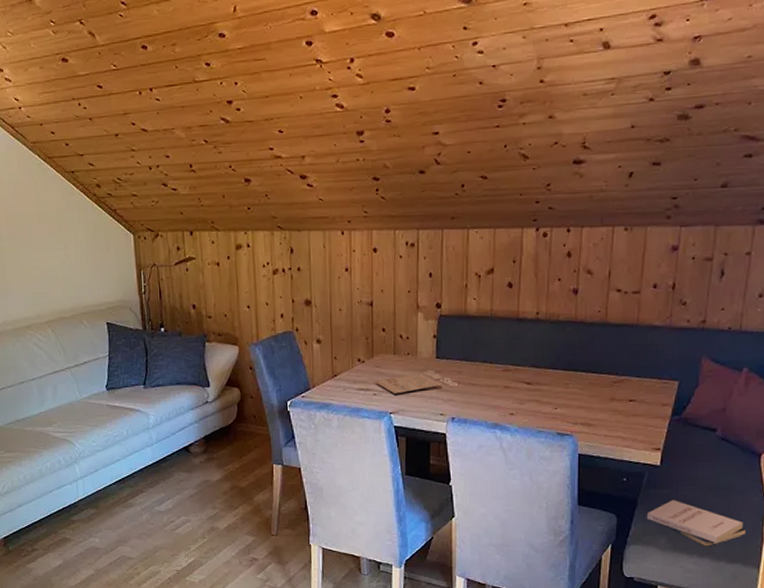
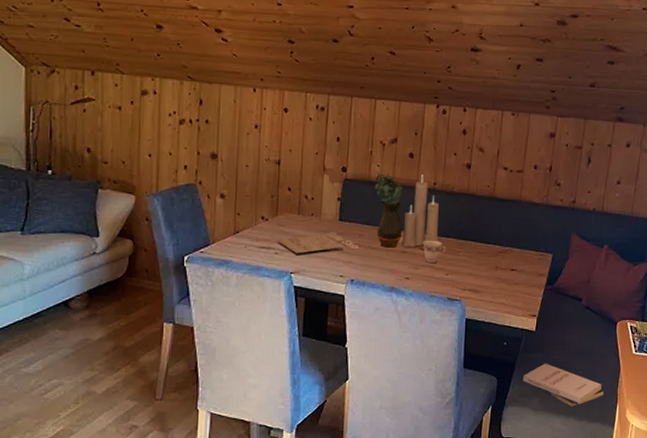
vase: none [471,305,503,384] -> present [374,171,403,248]
candle: none [503,304,544,382] -> present [401,174,439,247]
teacup: none [527,372,553,398] -> present [422,240,446,264]

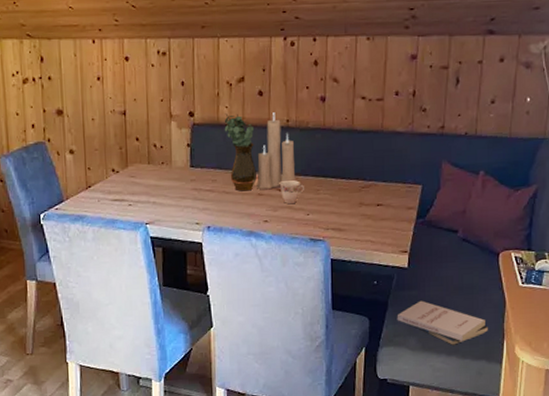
magazine: present [277,231,359,257] -> none [129,178,213,207]

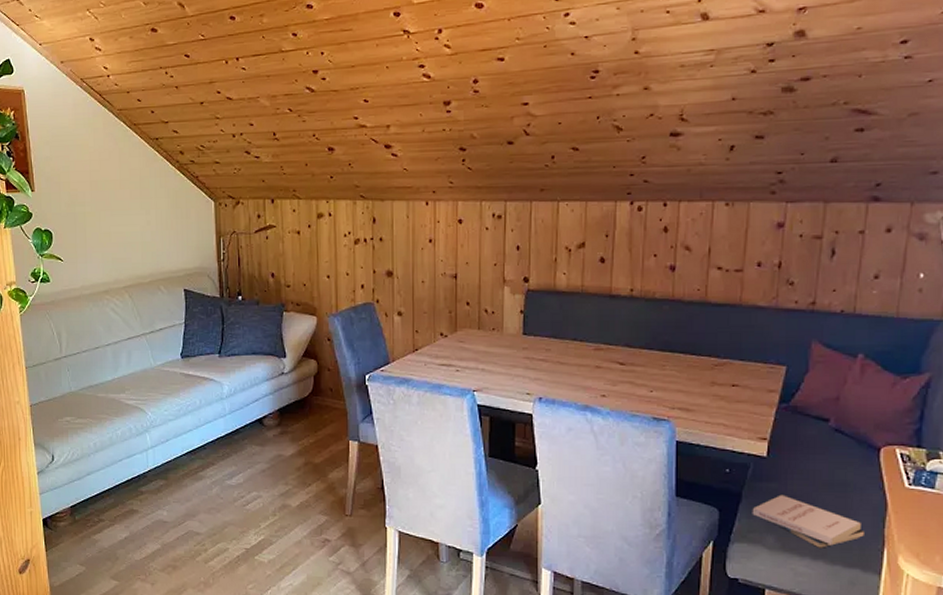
vase: present [224,113,257,192] -> none [561,280,595,363]
candle: present [257,112,296,189] -> none [595,281,639,361]
teacup: present [279,179,304,205] -> none [620,353,648,379]

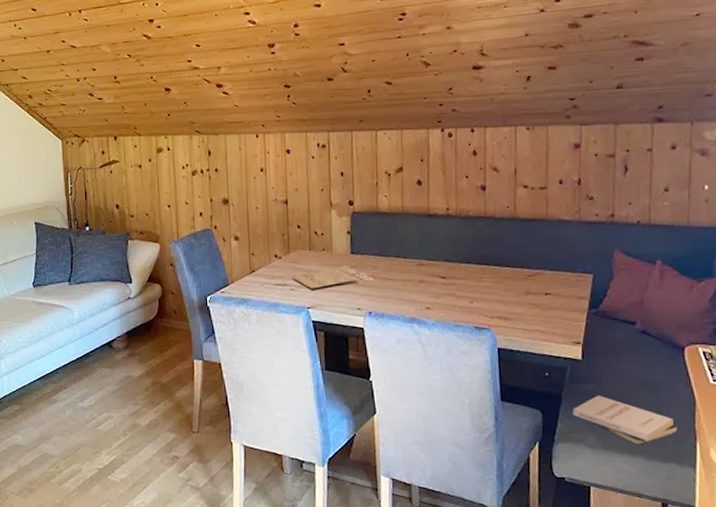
magazine: none [457,346,547,374] -> present [291,265,374,292]

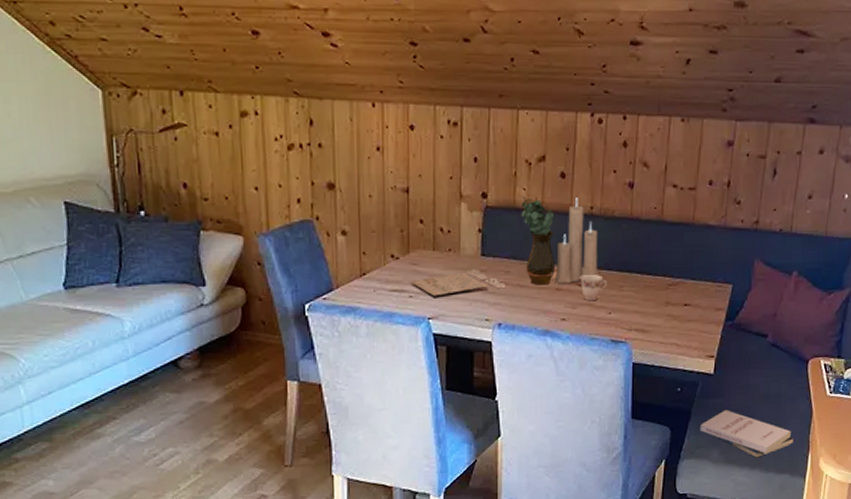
vase: none [384,202,418,278] -> present [521,196,555,285]
candle: none [417,201,458,276] -> present [555,197,598,283]
teacup: none [440,267,467,292] -> present [580,273,607,302]

